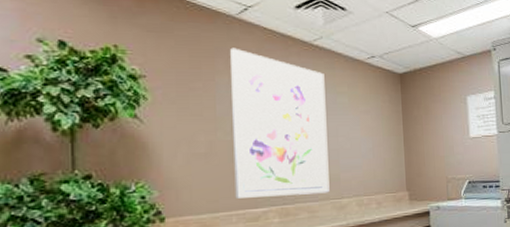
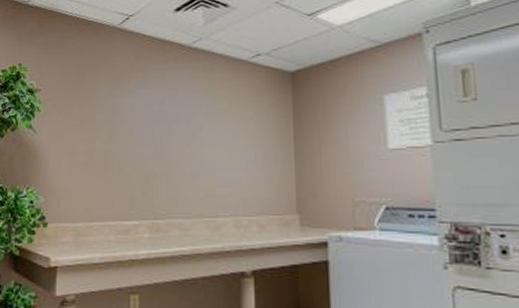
wall art: present [230,47,330,199] -> none [108,57,204,210]

